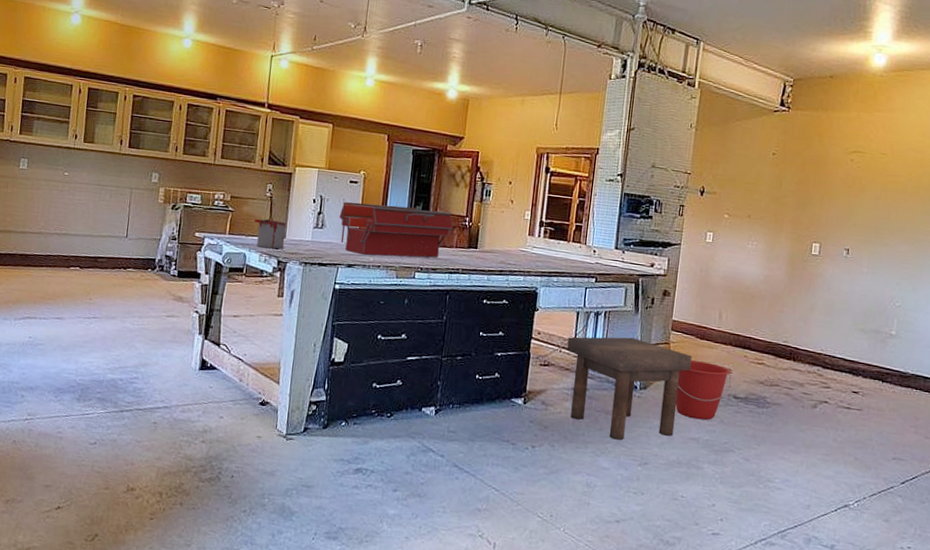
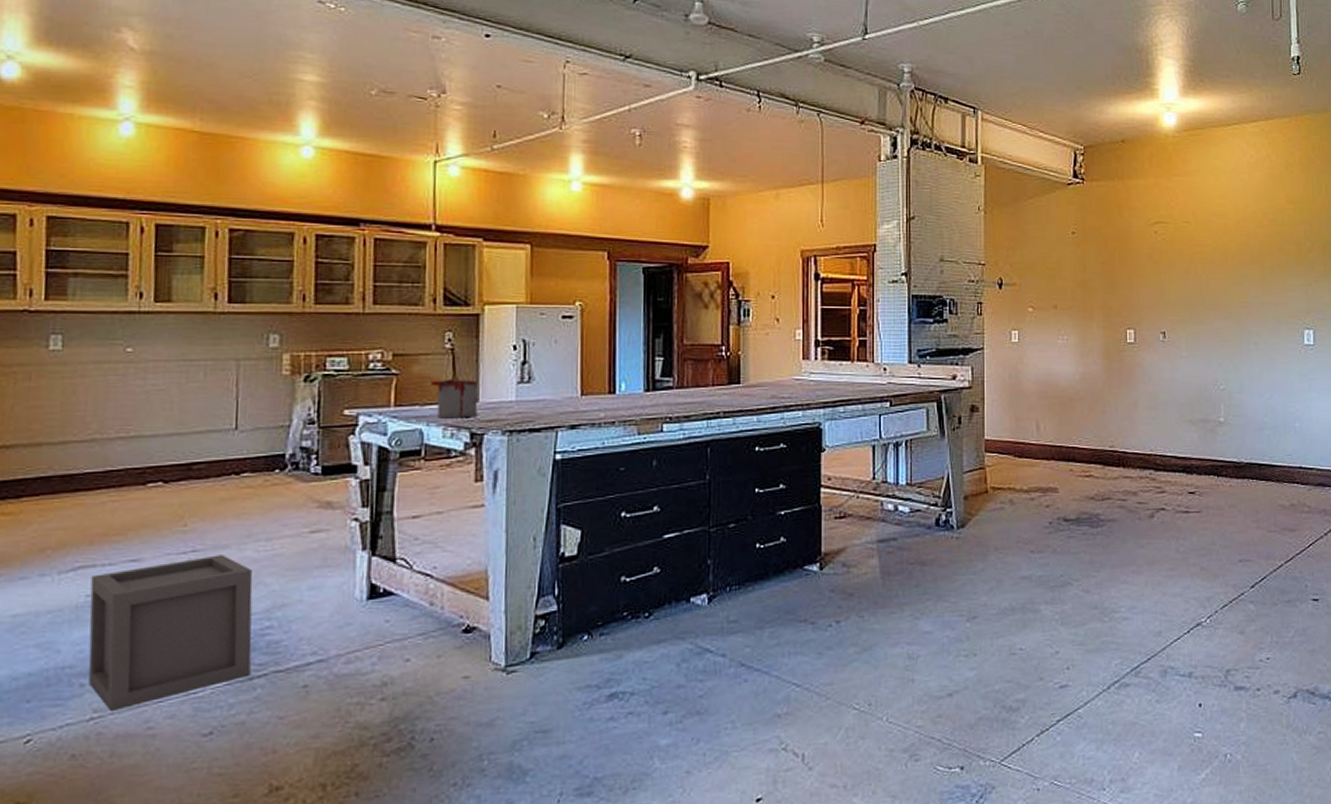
crate: none [27,322,129,417] -> present [88,555,253,711]
toolbox: present [339,202,453,258] -> none [551,342,706,411]
stool: present [566,336,692,440] -> none [865,467,1012,595]
bucket: present [675,360,732,420] -> none [999,484,1059,554]

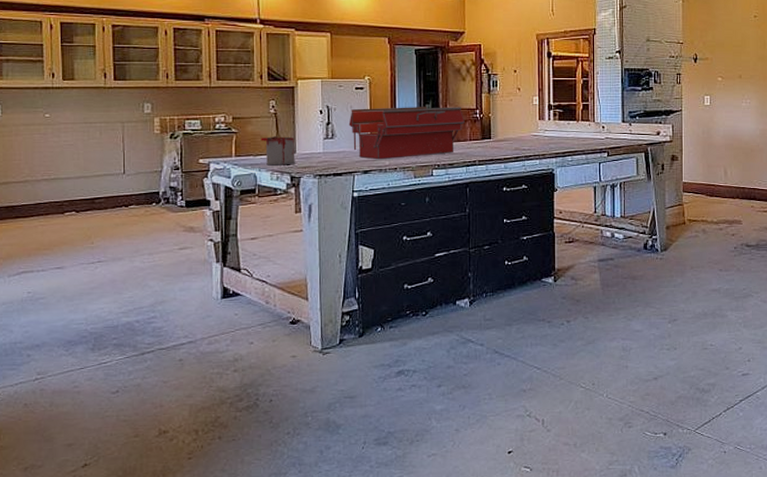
crate: present [88,555,253,711] -> none [31,264,142,374]
toolbox: none [551,342,706,411] -> present [348,107,465,160]

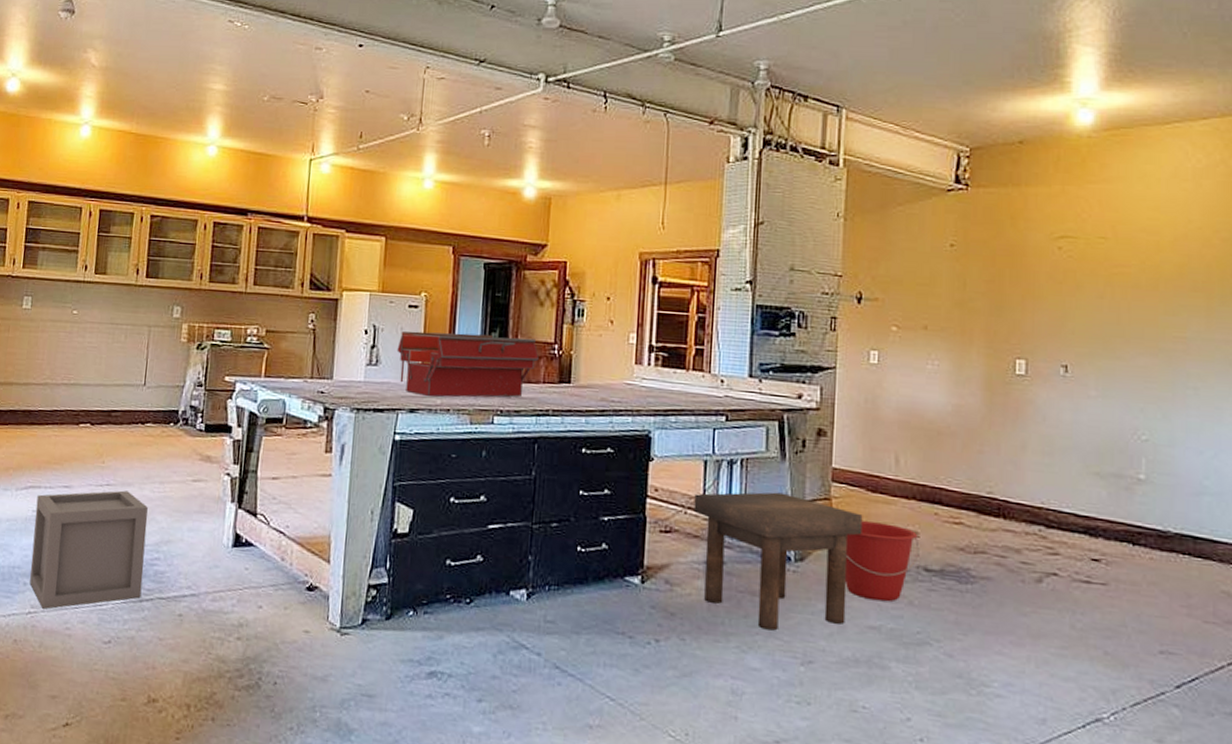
crate: none [31,264,142,374] -> present [30,490,148,609]
paint can: present [260,135,295,166] -> none [294,356,333,394]
stool: none [588,204,705,302] -> present [693,492,863,631]
bucket: none [694,217,743,272] -> present [844,521,920,602]

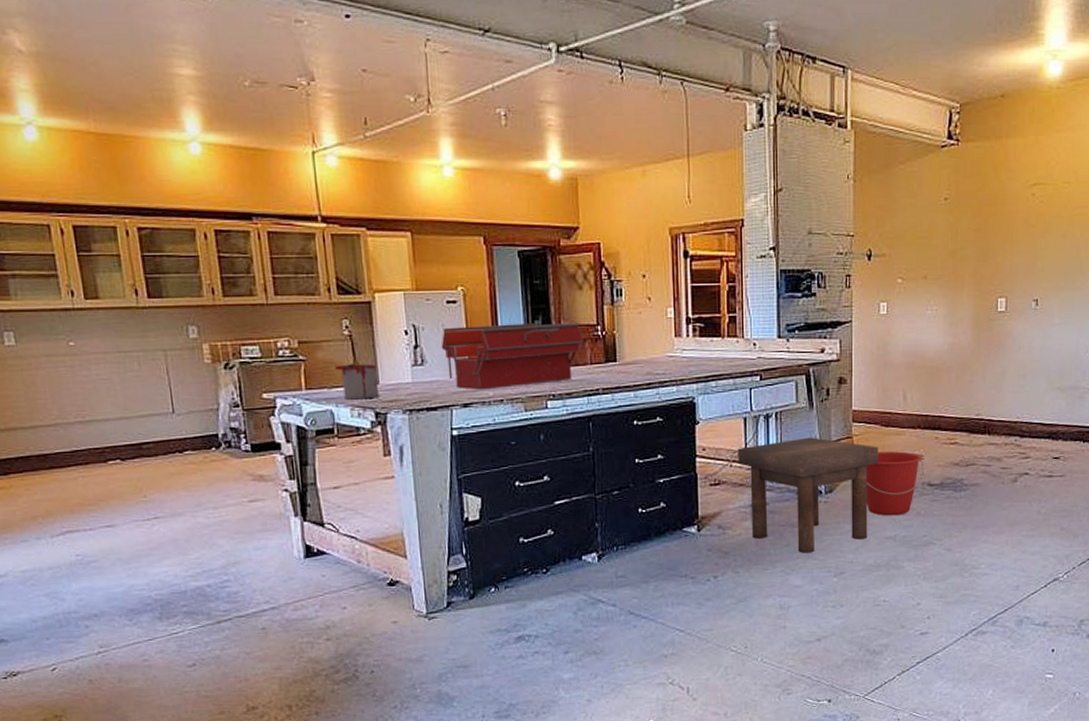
crate: present [30,490,148,609] -> none [77,521,218,647]
paint can: none [294,356,333,394] -> present [334,362,379,400]

